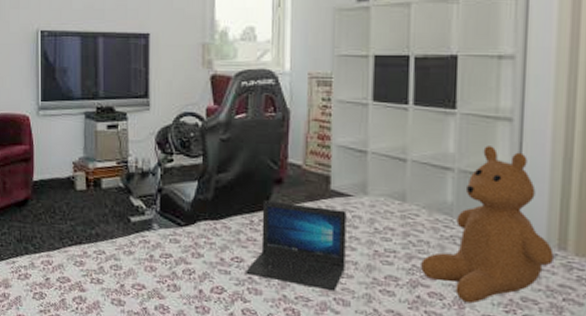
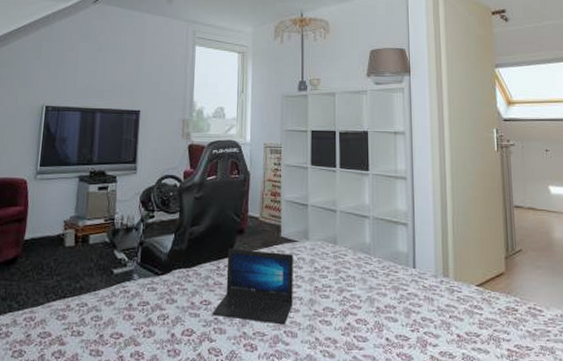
teddy bear: present [421,146,555,304] -> none [350,198,442,326]

